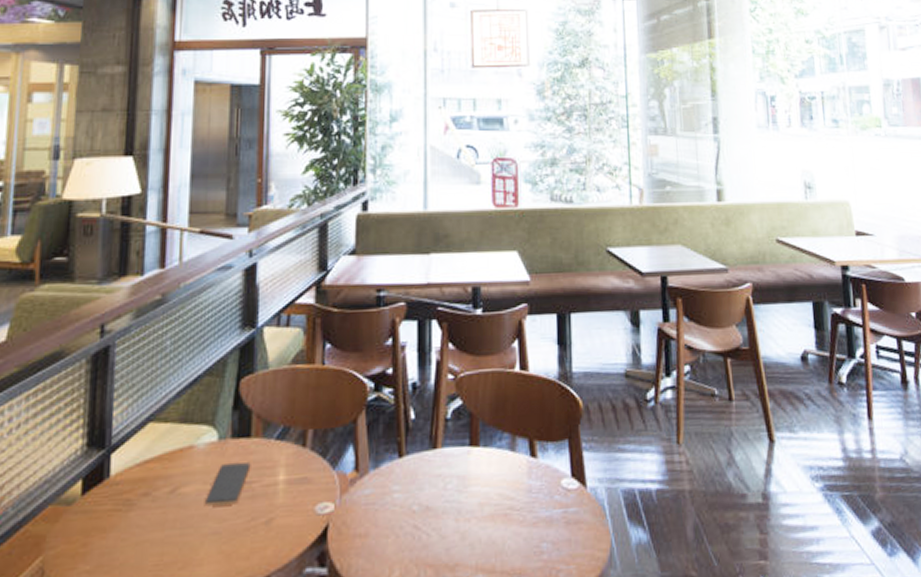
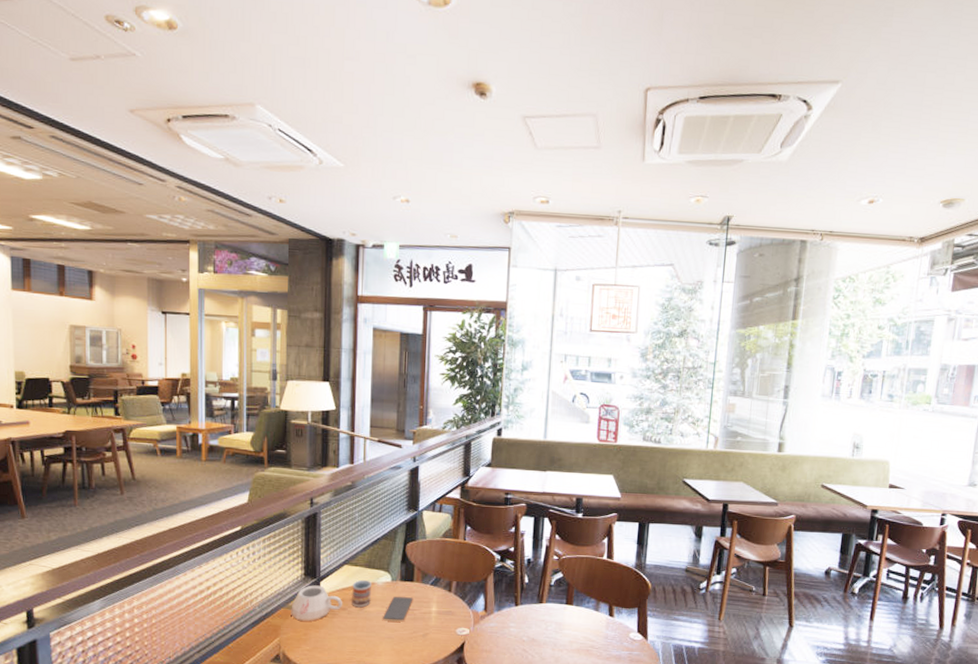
cup: none [63,460,145,523] -> present [291,585,343,621]
cup: none [158,442,190,489] -> present [352,579,372,608]

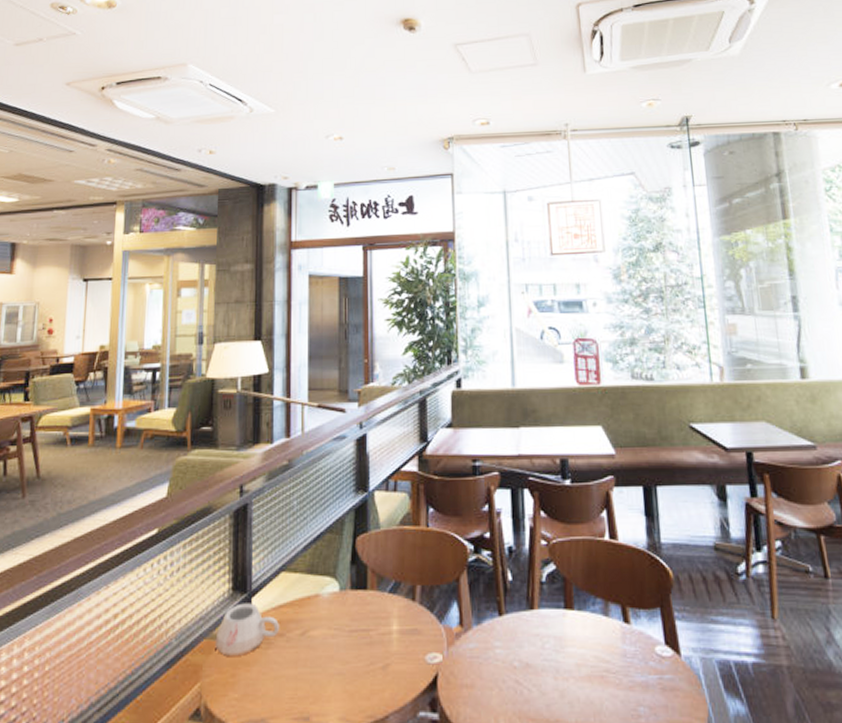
cup: present [352,579,372,608] -> none [291,590,316,632]
smartphone: present [382,597,413,622] -> none [329,612,368,649]

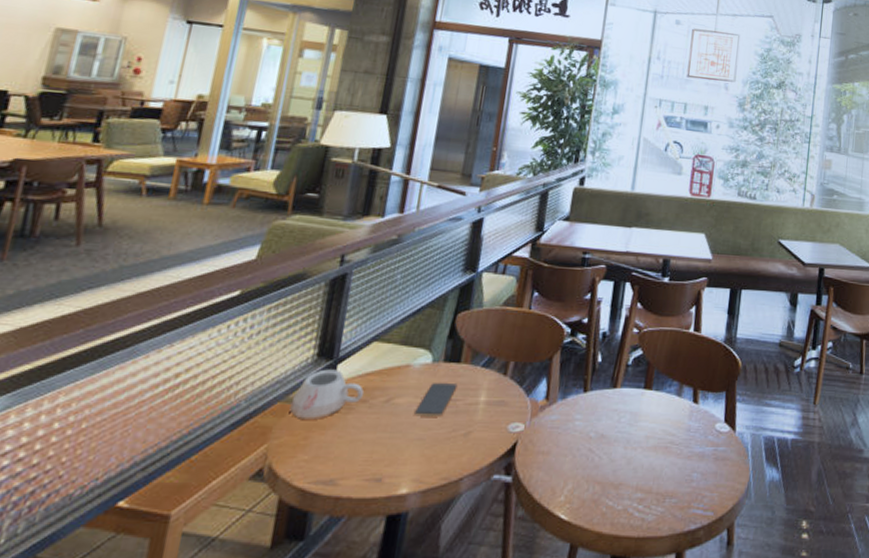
smartphone: none [329,612,368,649] -> present [413,383,458,417]

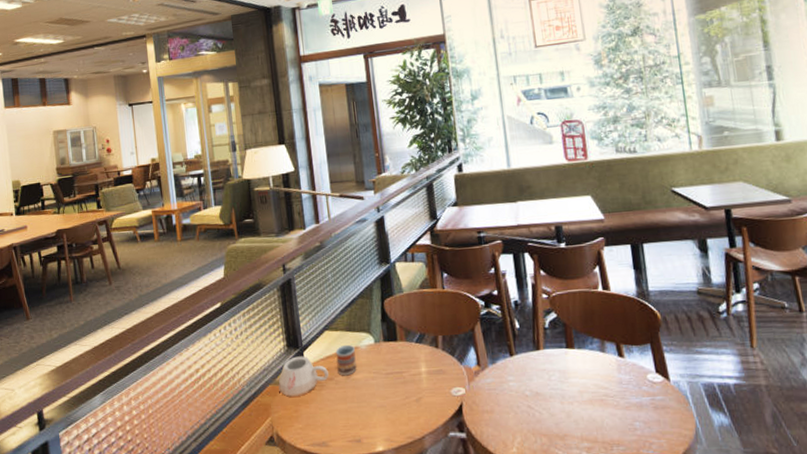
cup: none [375,360,407,399] -> present [335,344,357,376]
smartphone: present [413,383,458,417] -> none [371,359,400,388]

